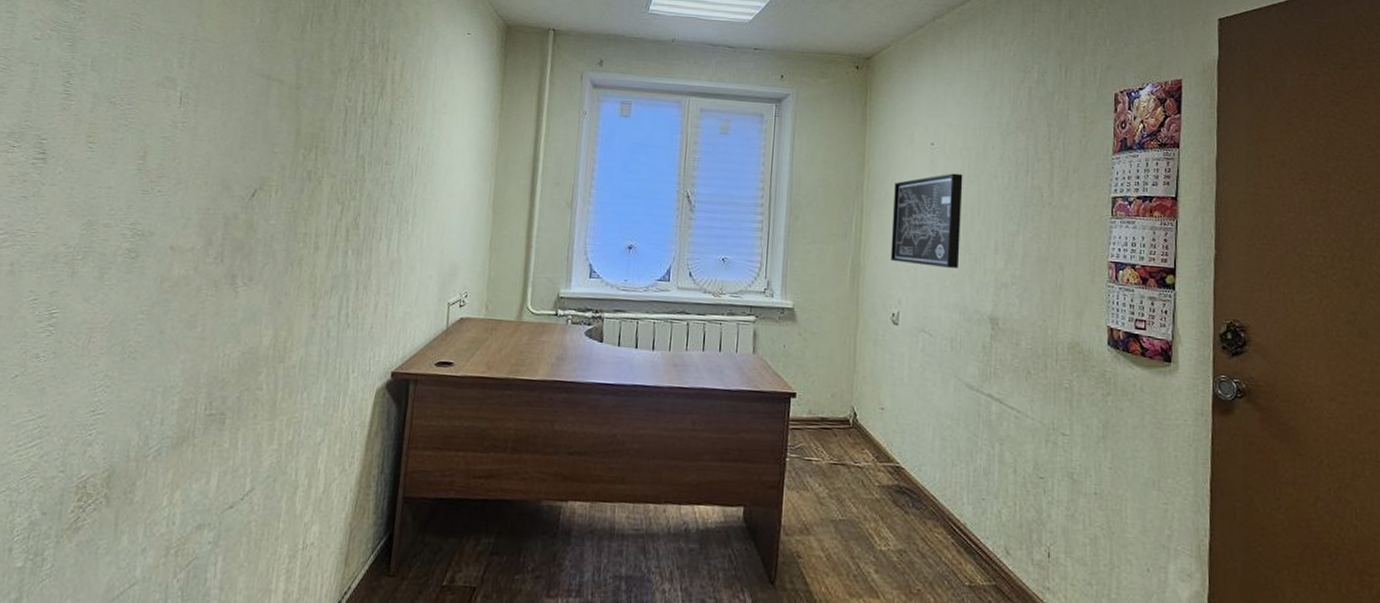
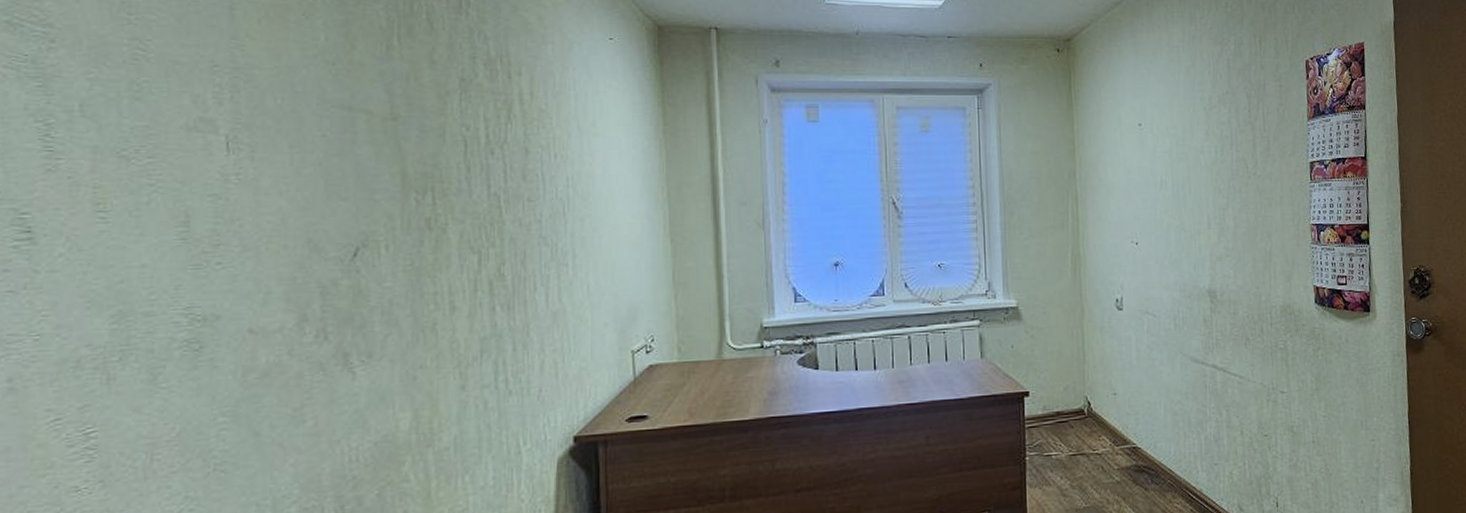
wall art: present [890,173,963,268] -> none [1107,152,1176,248]

